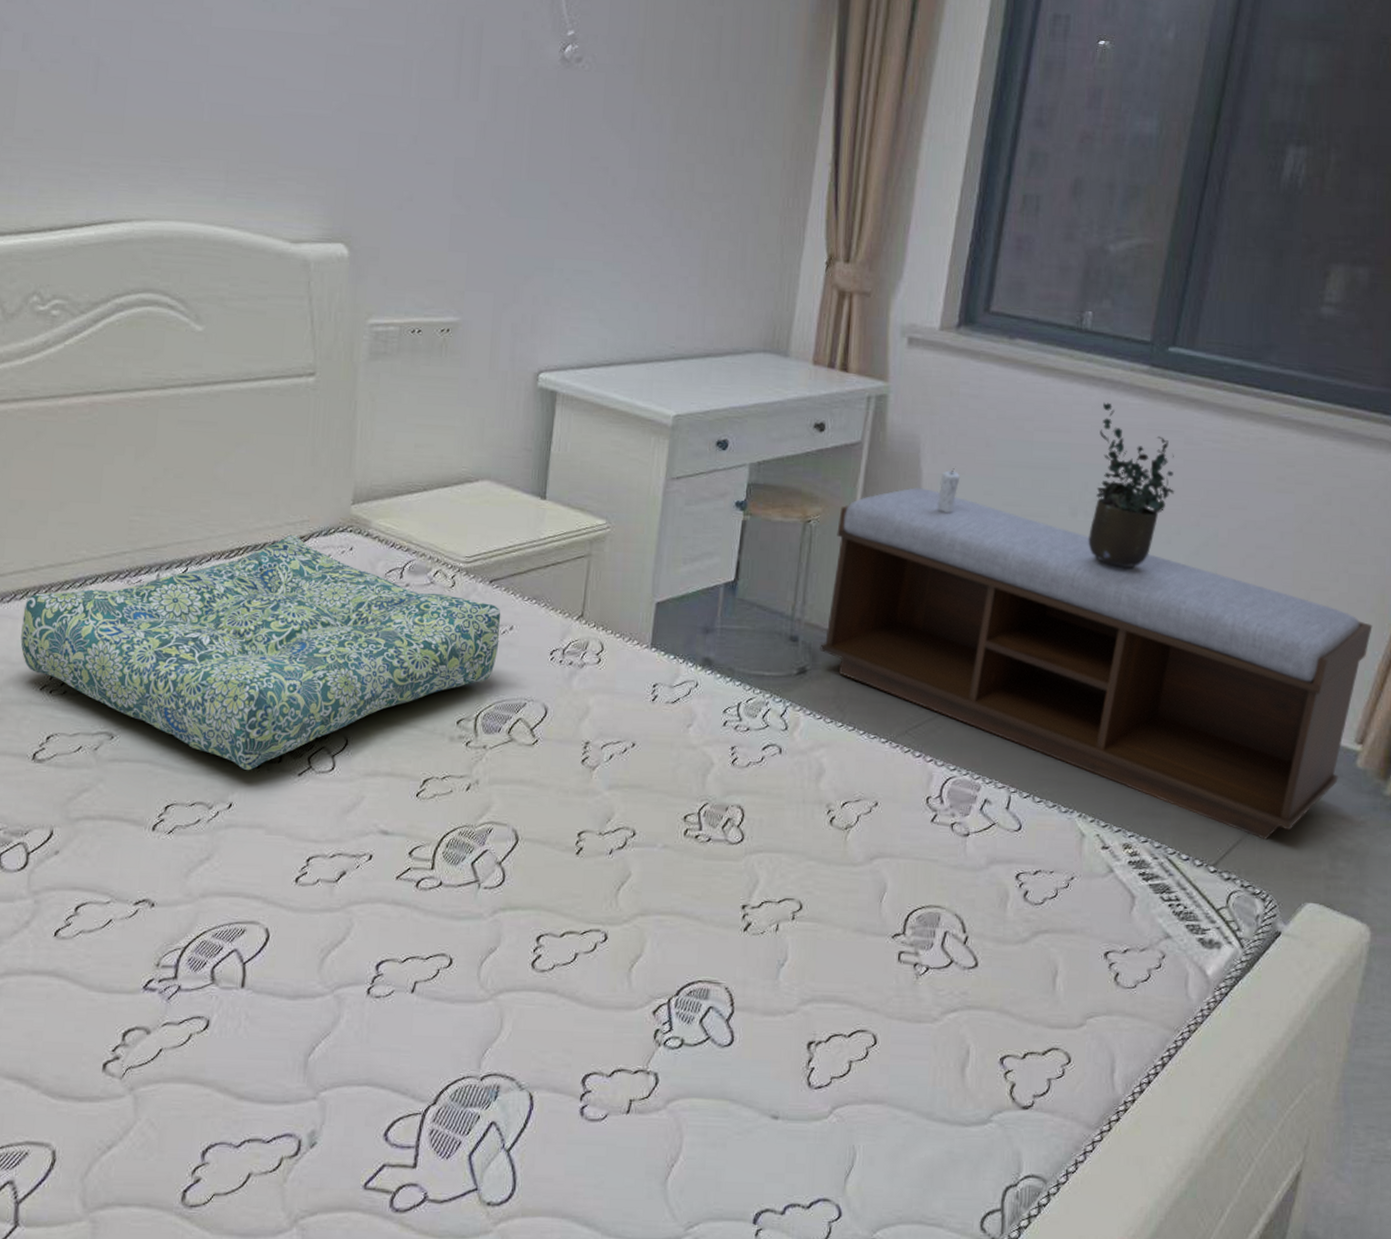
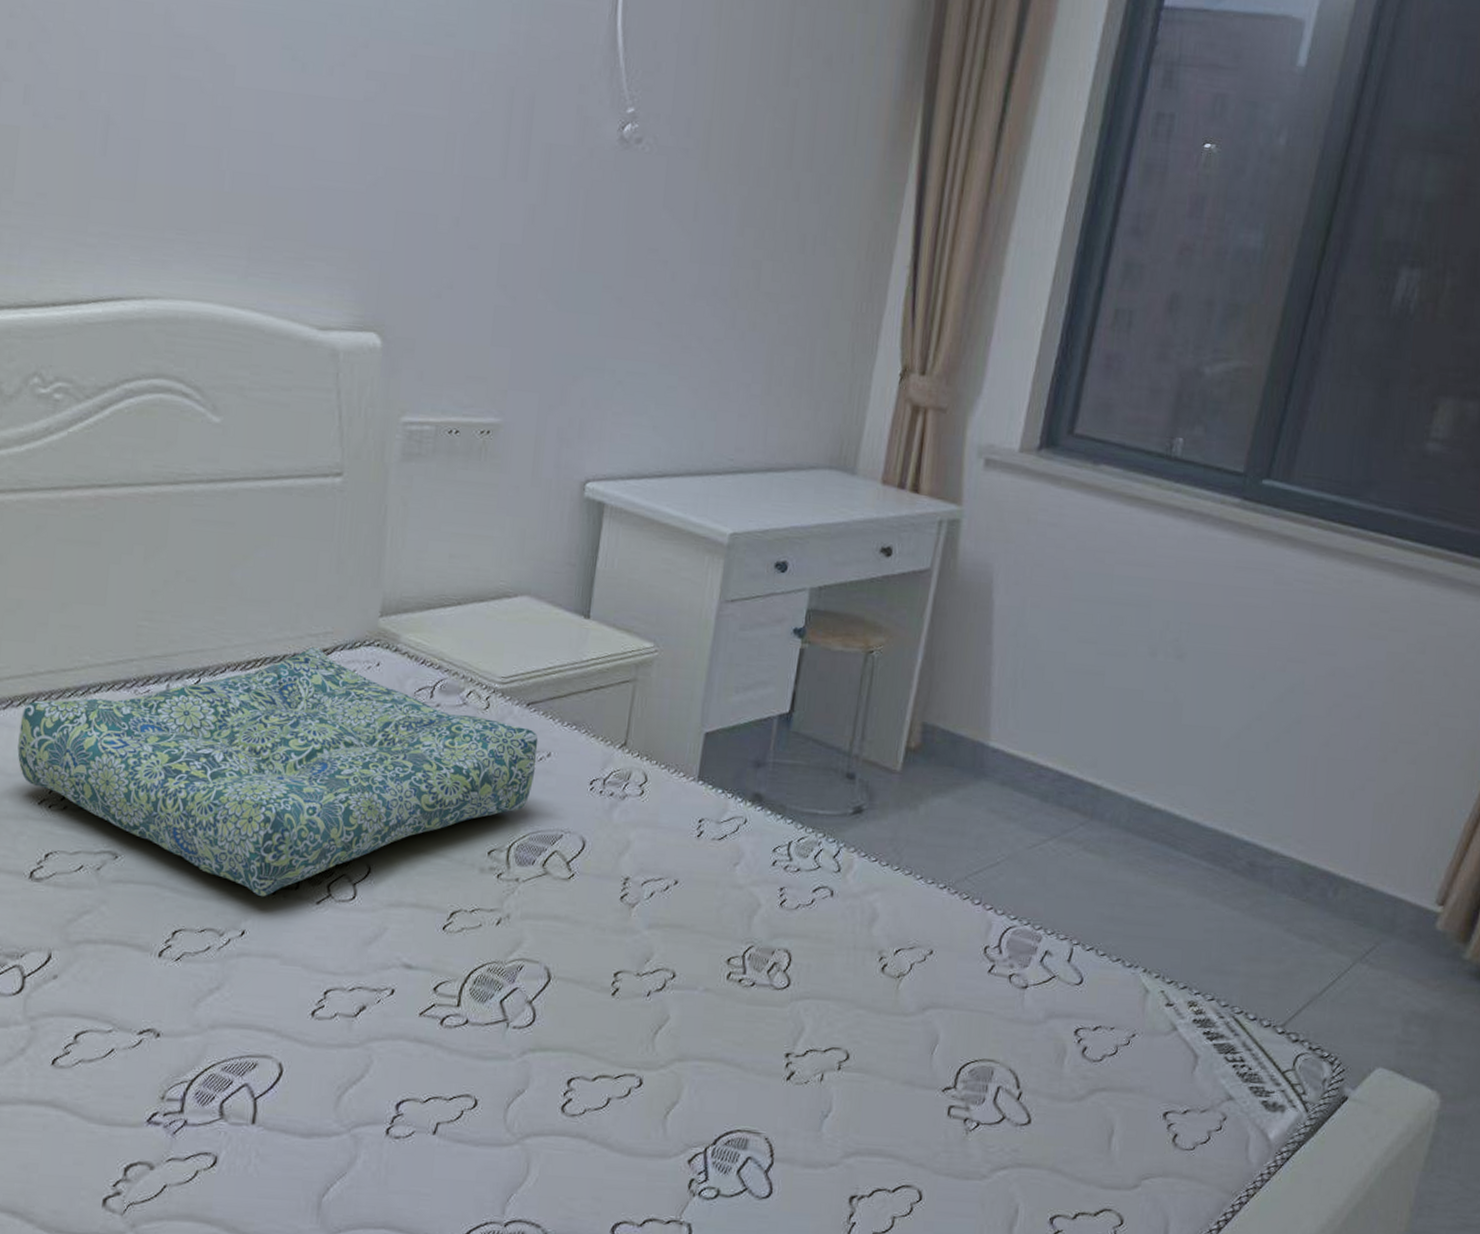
bench: present [820,487,1373,840] -> none [878,620,1461,1001]
candle: present [937,466,960,514] -> none [1009,598,1035,649]
potted plant: present [1088,402,1175,570] -> none [1167,536,1263,715]

